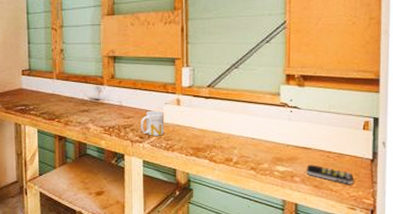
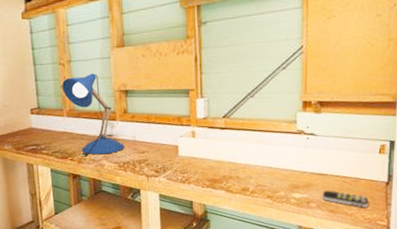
desk lamp: none [53,39,111,119] -> present [62,73,125,157]
mug: present [141,110,164,136] -> none [156,143,179,170]

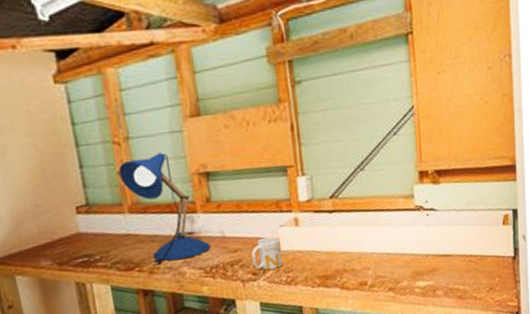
mug: none [156,143,179,170] -> present [251,236,282,270]
remote control: present [322,190,369,208] -> none [448,272,497,289]

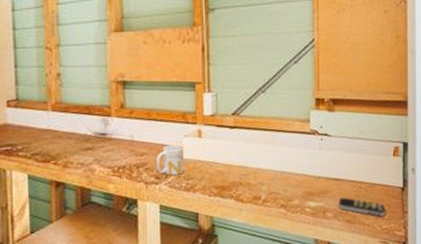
desk lamp: present [118,153,211,266] -> none [48,60,120,160]
remote control: none [448,272,497,289] -> present [338,197,385,217]

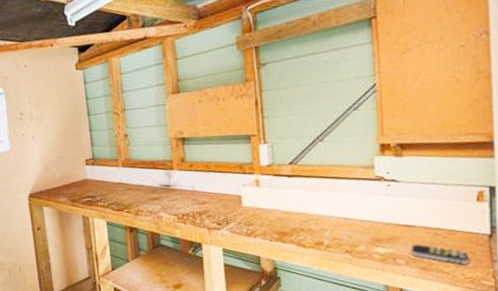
mug: present [156,144,183,176] -> none [217,193,244,222]

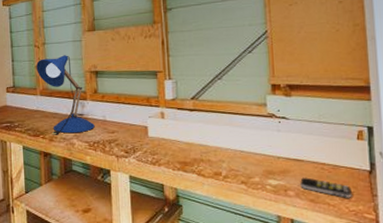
desk lamp: none [116,121,184,209] -> present [36,55,95,135]

